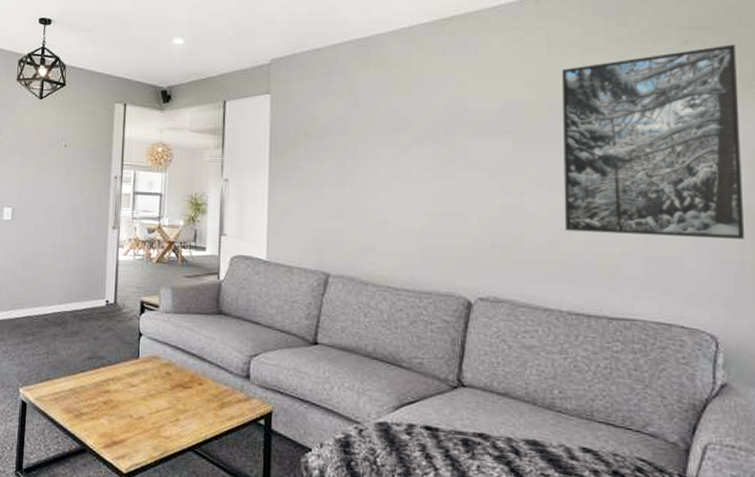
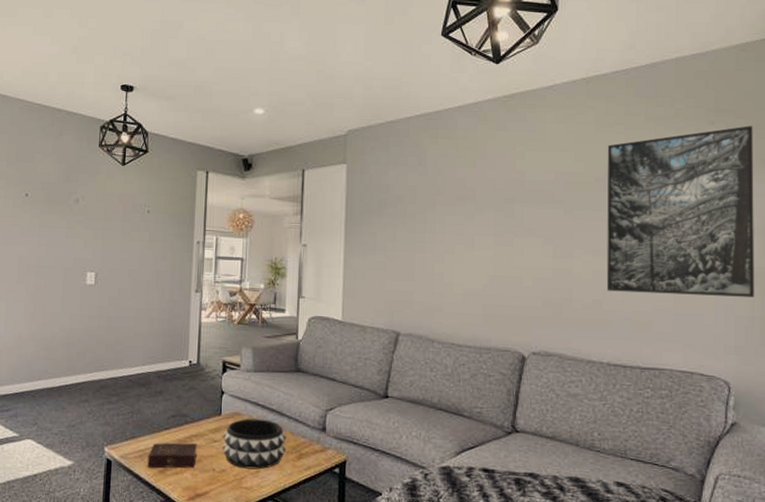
book: none [62,385,114,414] -> present [147,442,197,469]
decorative bowl: none [140,363,208,418] -> present [222,418,287,470]

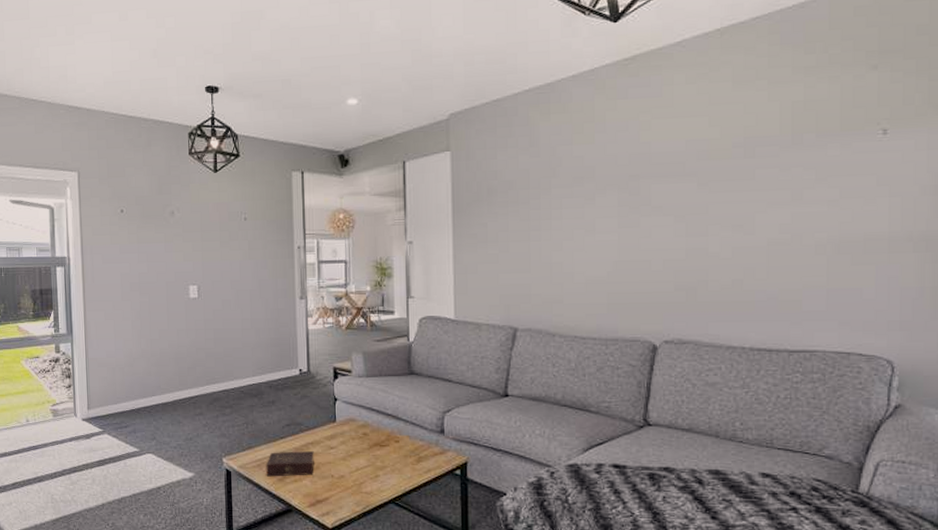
decorative bowl: present [222,418,287,470] -> none [339,424,405,474]
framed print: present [606,125,755,297] -> none [747,66,926,269]

